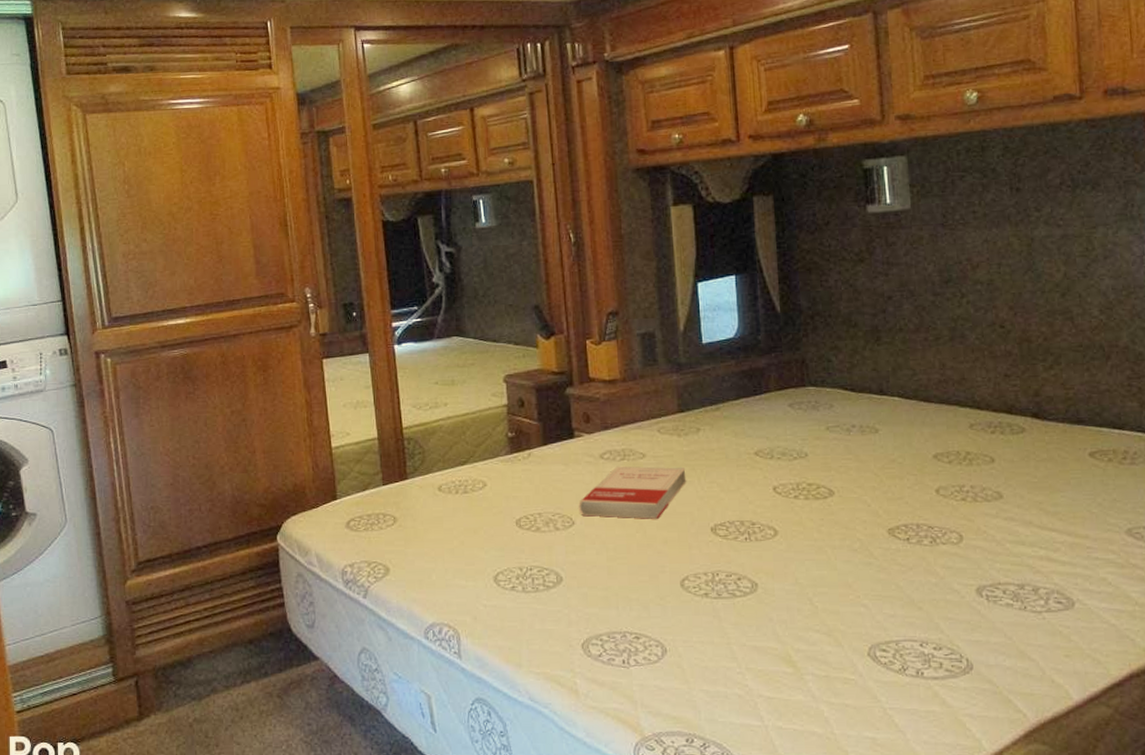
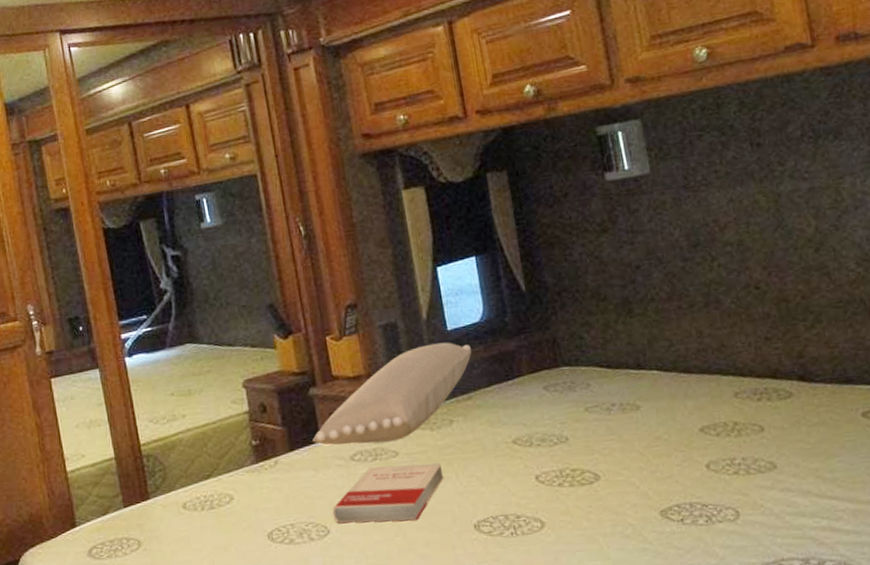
pillow: none [565,354,723,444] -> present [312,342,472,445]

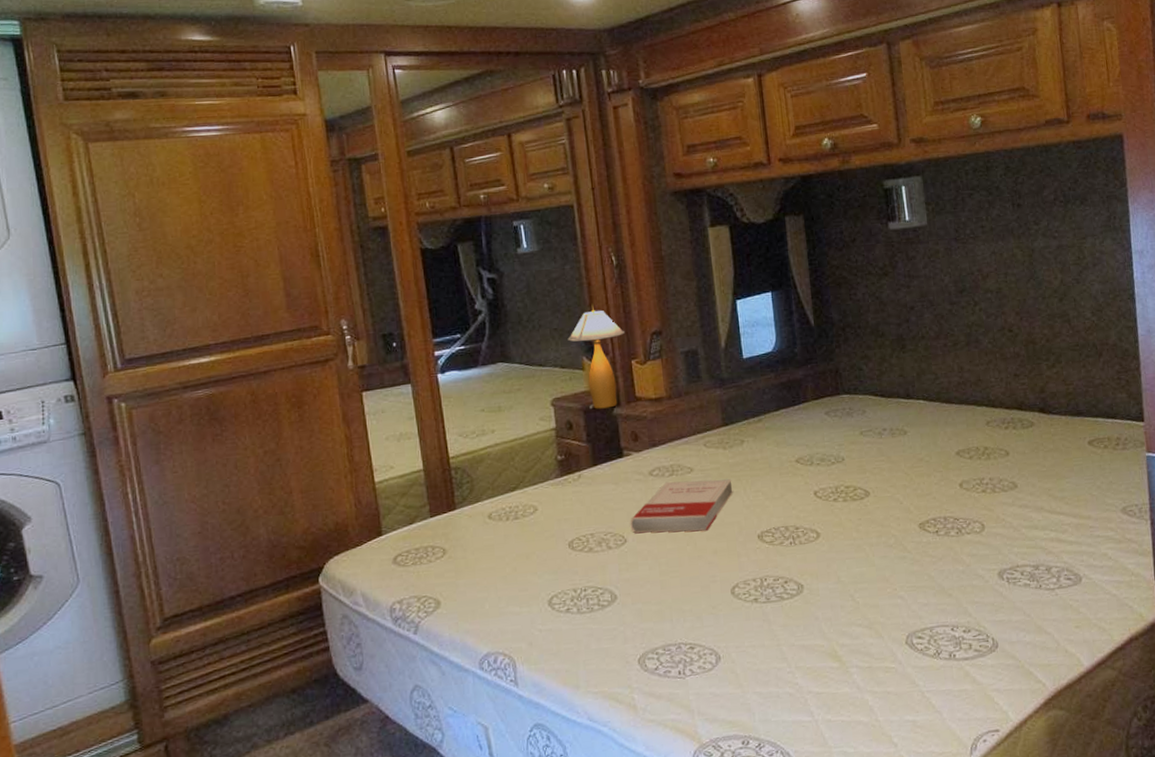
table lamp: none [257,277,317,391] -> present [568,303,624,410]
pillow: present [312,342,472,445] -> none [614,369,764,462]

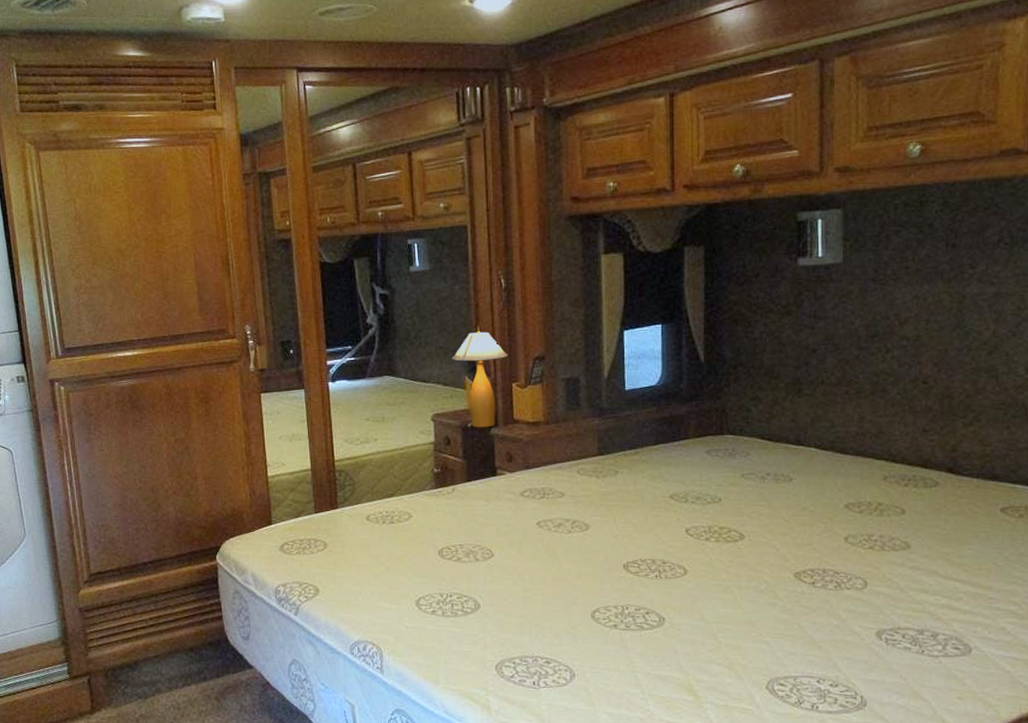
book: present [630,479,733,533] -> none [498,503,602,554]

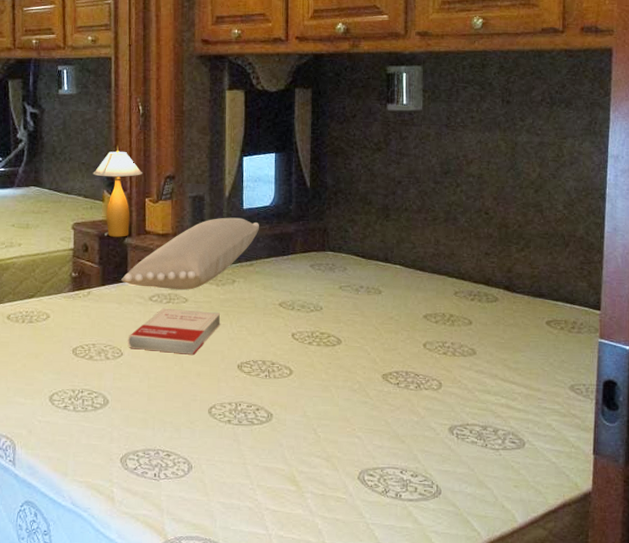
pillow: none [488,400,644,483] -> present [121,217,259,290]
book: none [498,503,602,554] -> present [127,307,221,355]

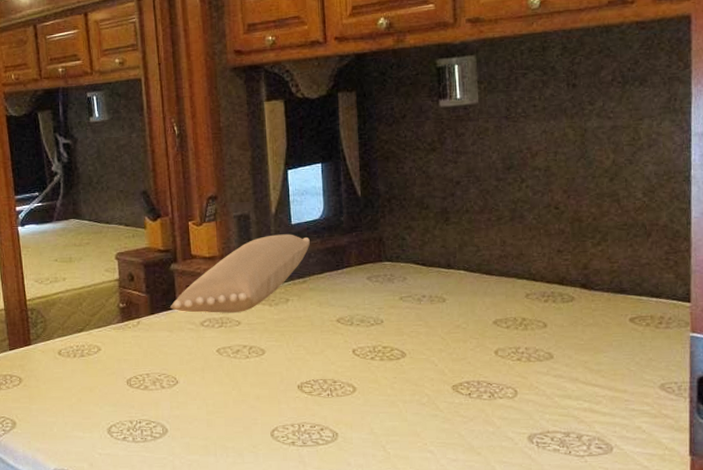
table lamp: present [93,144,142,237] -> none [132,168,183,264]
book: present [127,307,221,355] -> none [182,332,277,378]

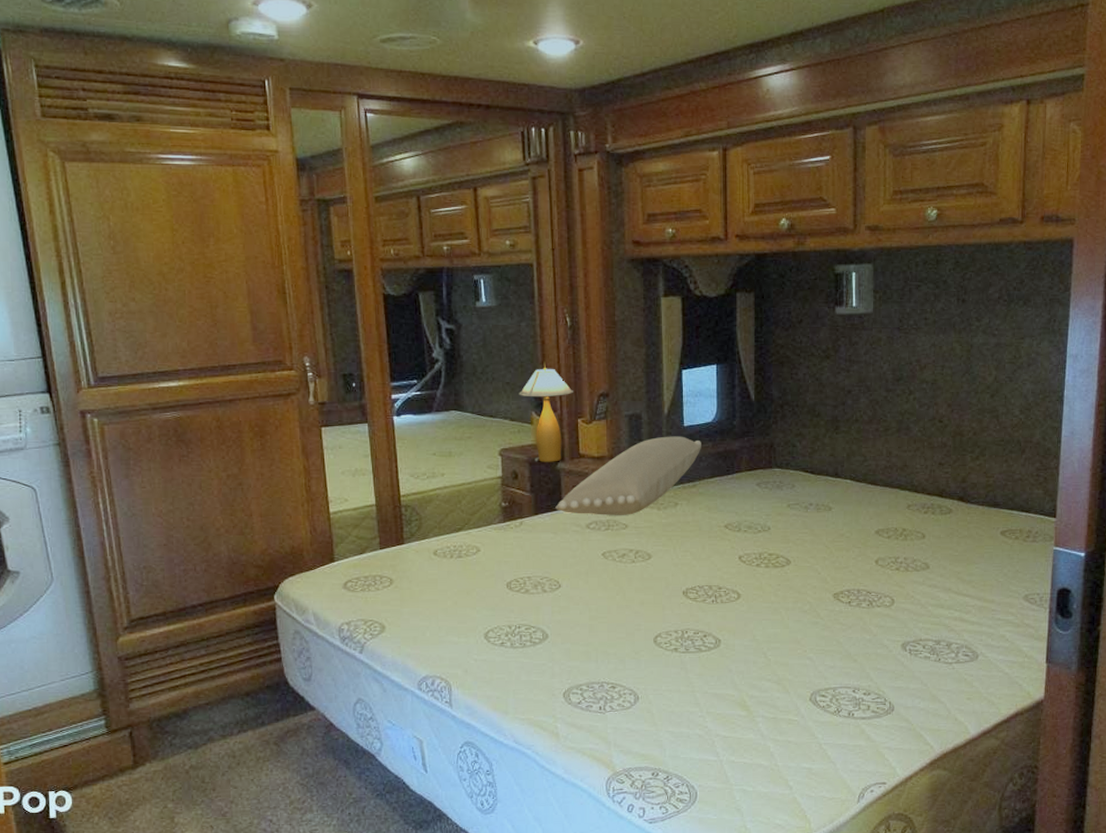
table lamp: none [132,168,183,264] -> present [519,361,573,462]

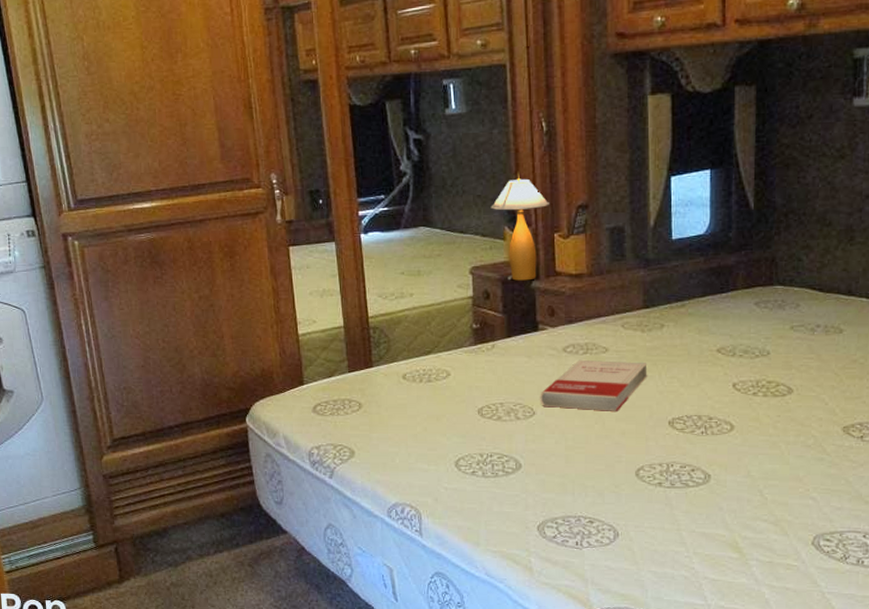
pillow: present [555,436,701,515] -> none [529,250,692,338]
book: none [565,535,663,583] -> present [540,359,648,411]

